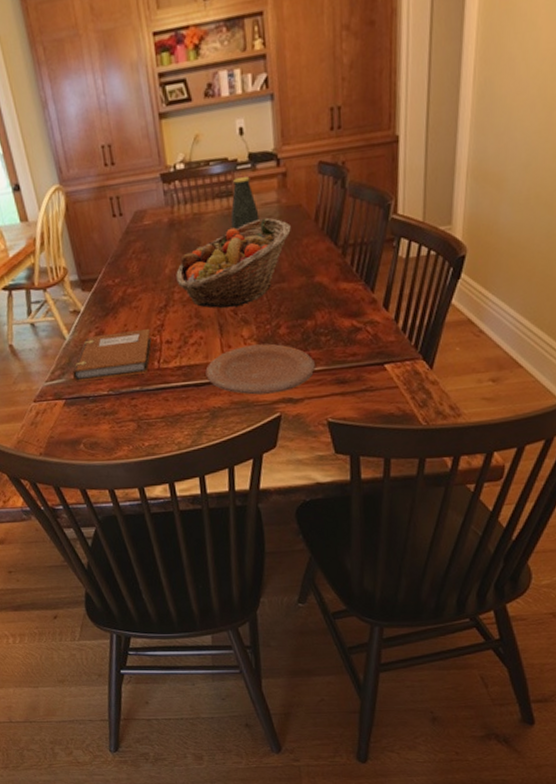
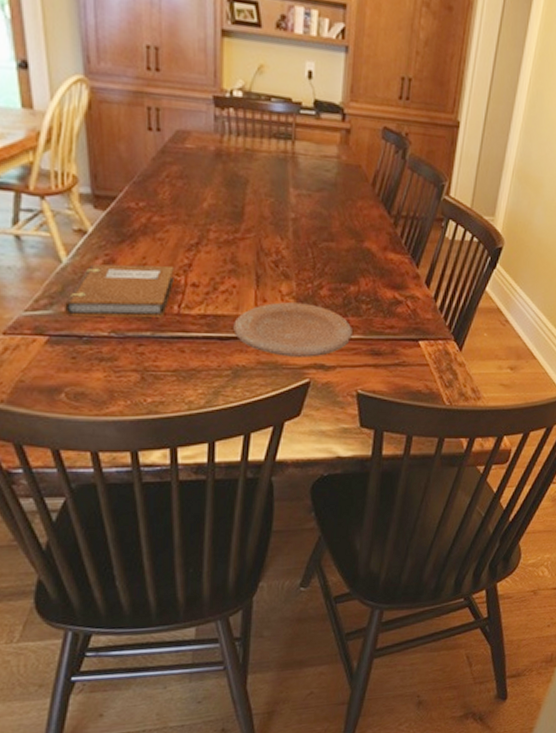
fruit basket: present [176,217,291,308] -> none [215,170,347,260]
bottle: present [230,177,260,230] -> none [285,122,317,177]

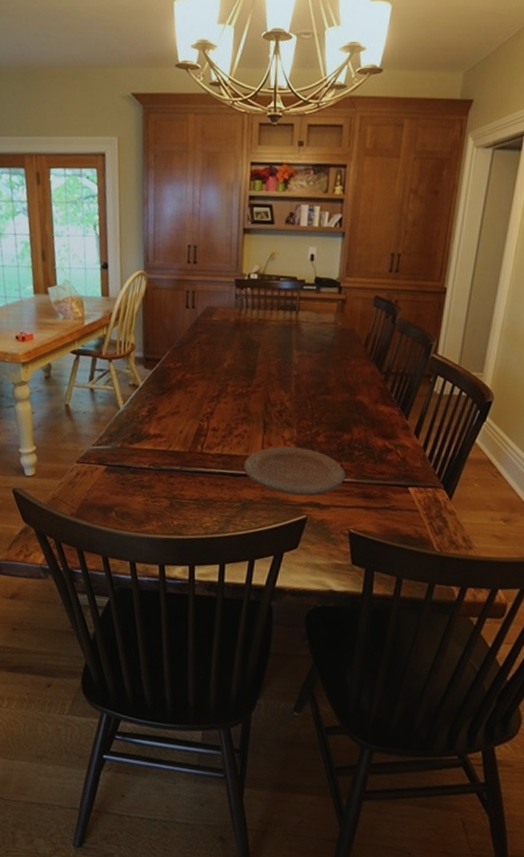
notebook: present [65,264,175,318] -> none [119,411,200,455]

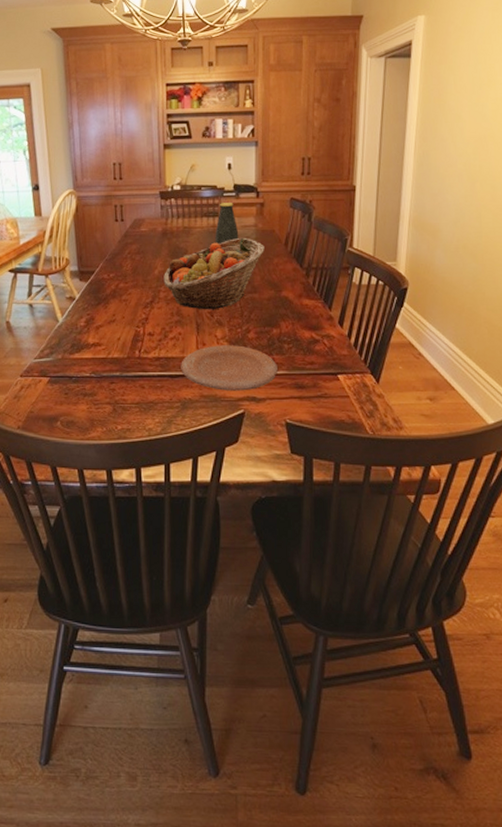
fruit basket: none [232,334,342,410] -> present [164,237,264,310]
bottle: none [290,296,317,341] -> present [215,203,239,245]

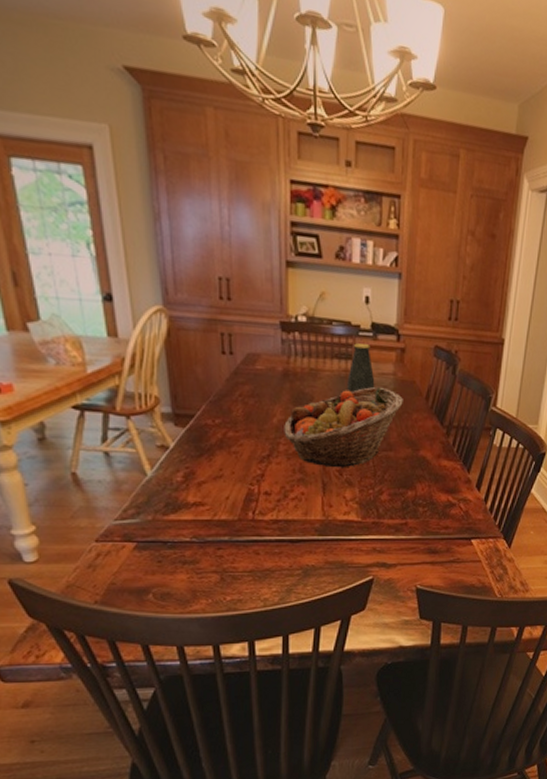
plate: present [181,345,277,391] -> none [303,507,411,557]

